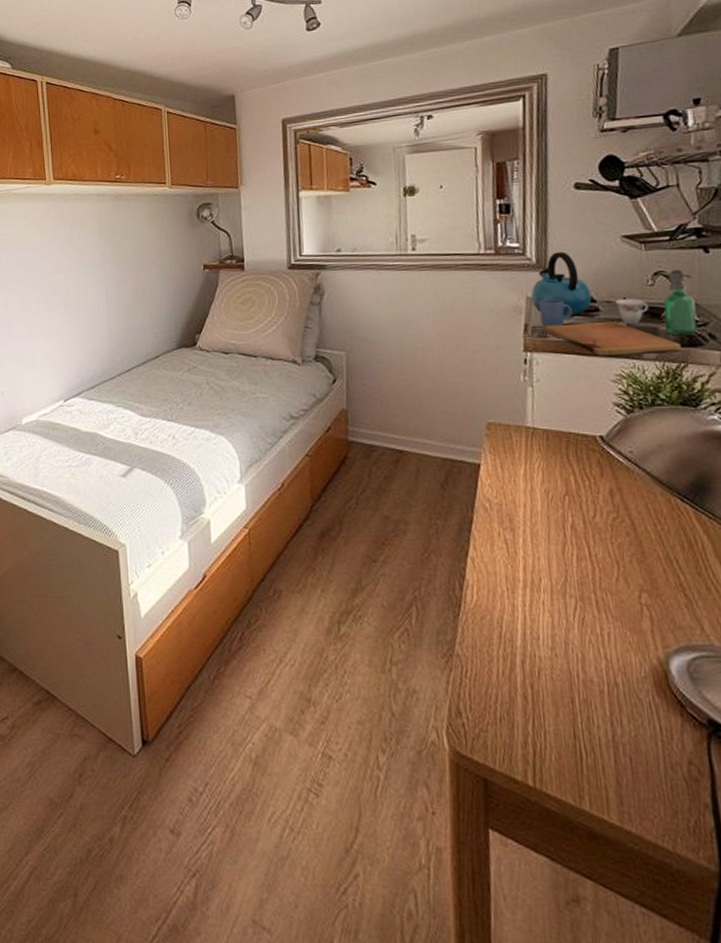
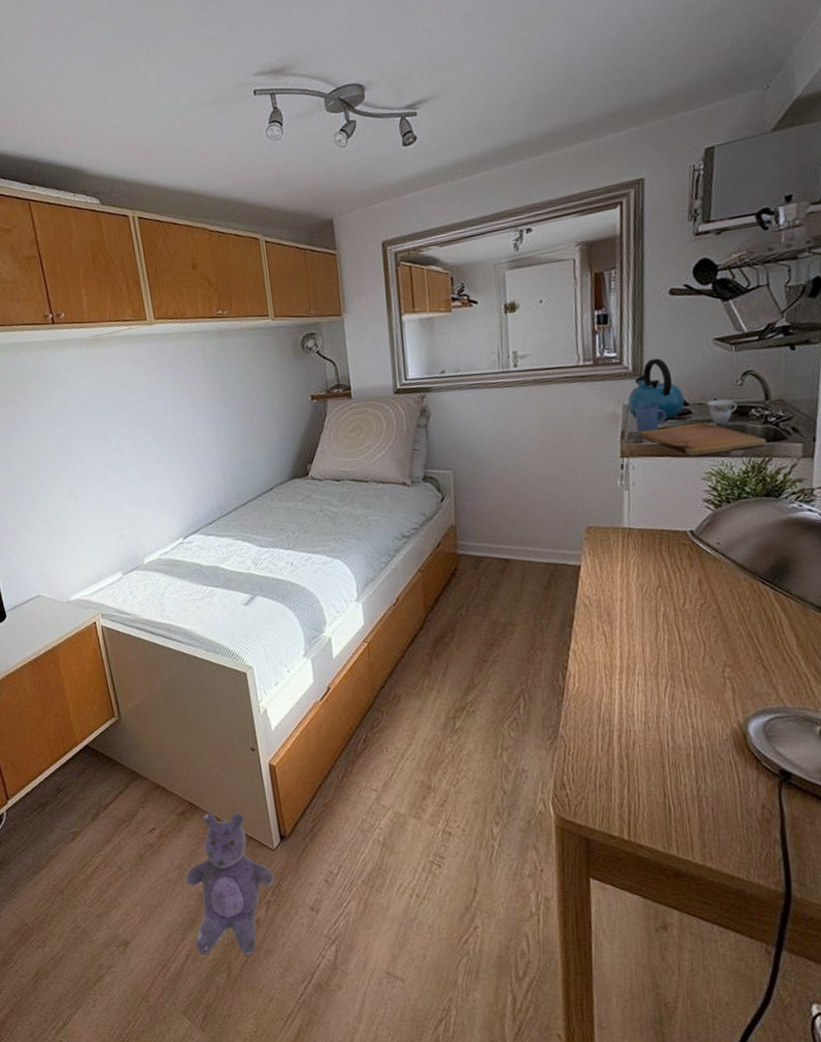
stuffed animal: none [36,705,134,882] -> present [186,813,275,956]
soap dispenser: present [663,270,697,336] -> none [751,368,782,432]

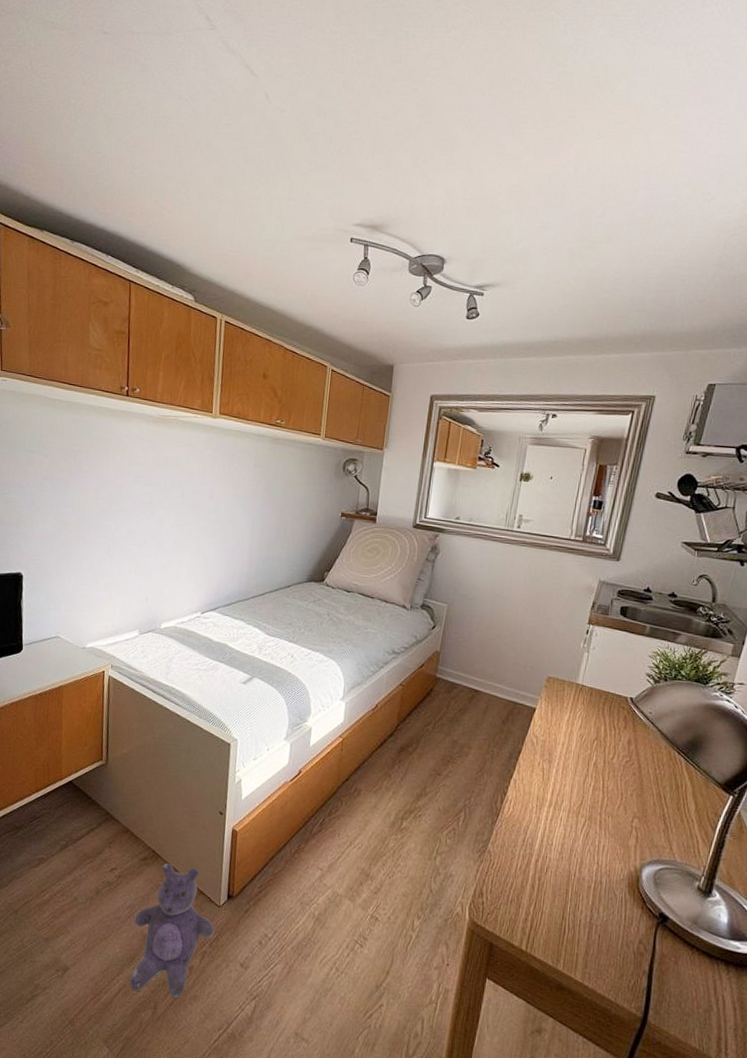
kettle: present [628,358,685,421] -> none [603,547,649,601]
mug: present [635,404,666,433] -> none [606,583,632,608]
cutting board: present [640,422,768,457] -> none [608,606,707,640]
teacup: present [706,399,738,424] -> none [665,592,690,614]

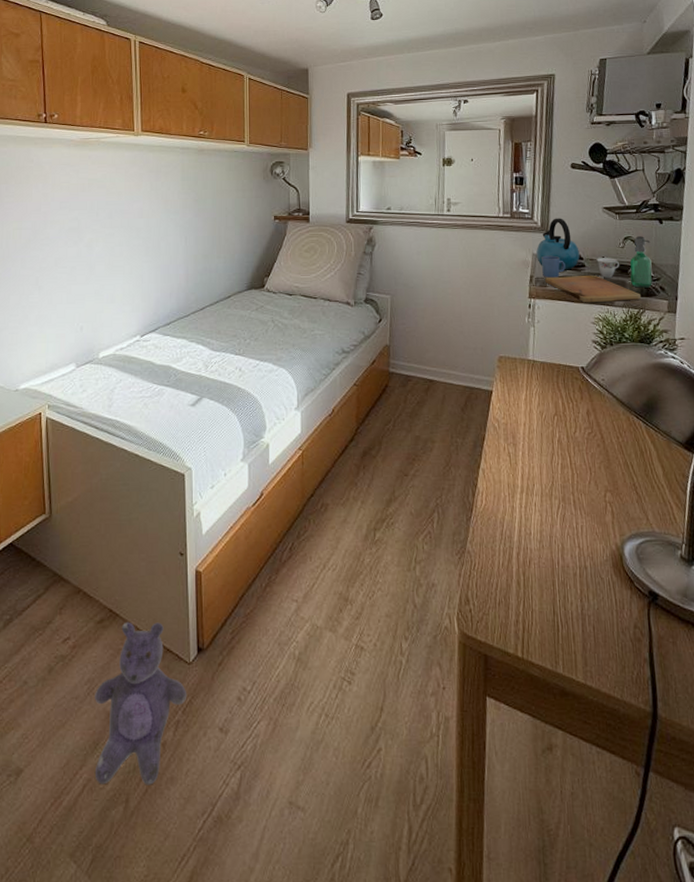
kettle: none [603,547,649,601] -> present [536,218,580,270]
mug: none [606,583,632,608] -> present [541,255,566,279]
cutting board: none [608,606,707,640] -> present [545,274,642,303]
teacup: none [665,592,690,614] -> present [596,258,620,278]
soap dispenser: none [698,575,727,629] -> present [630,236,653,288]

